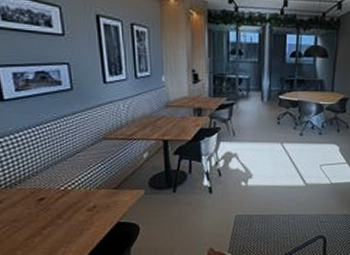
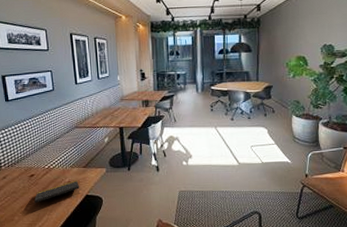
notepad: none [45,204,110,233] -> present [34,180,80,203]

